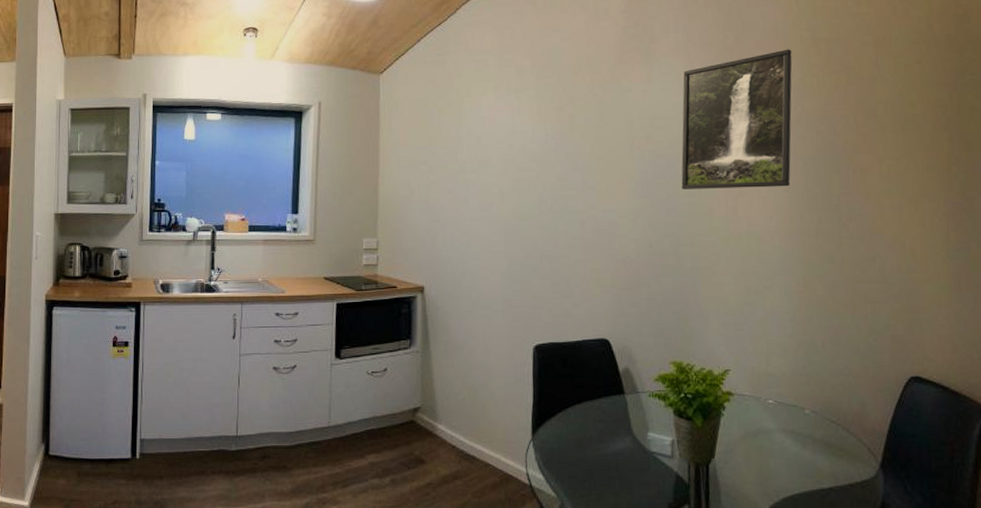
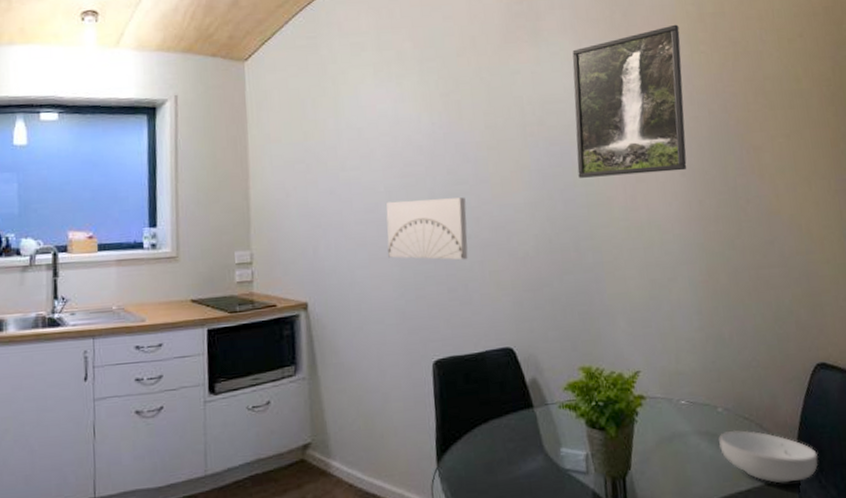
wall art: none [498,201,573,258] -> present [386,197,468,261]
cereal bowl: none [804,431,905,485] -> present [719,430,818,484]

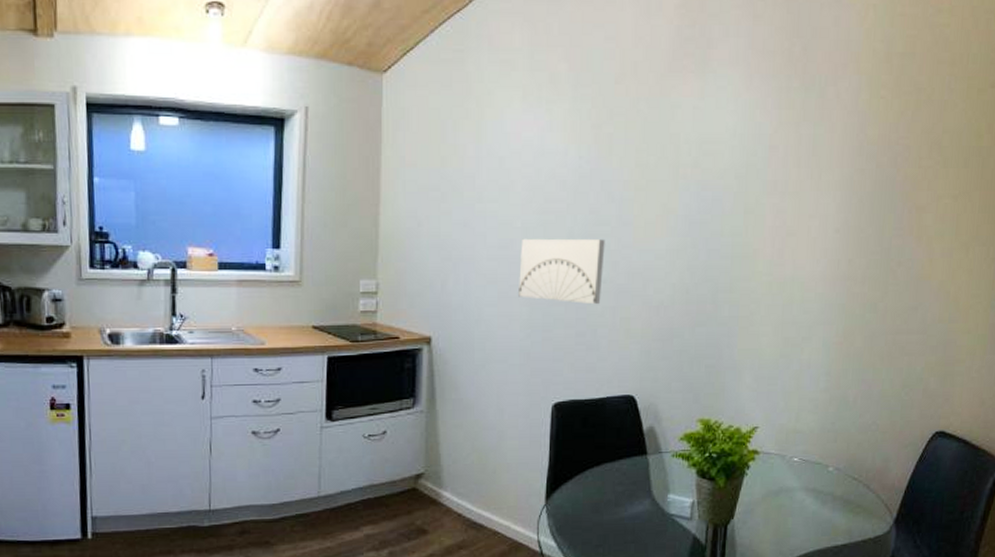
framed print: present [572,24,687,178] -> none [727,63,862,227]
cereal bowl: present [719,430,818,484] -> none [824,488,918,541]

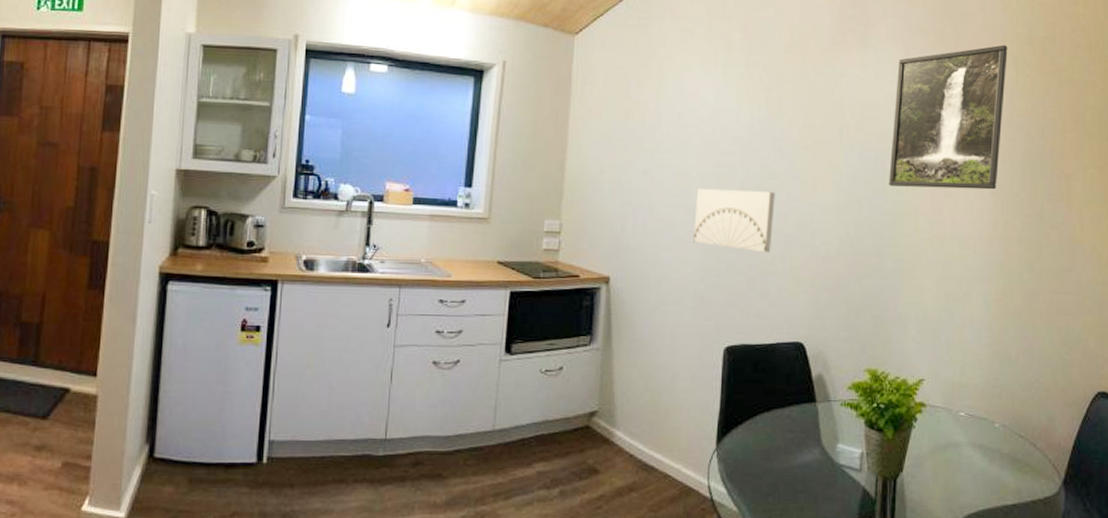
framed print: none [727,63,862,227] -> present [889,45,1008,190]

